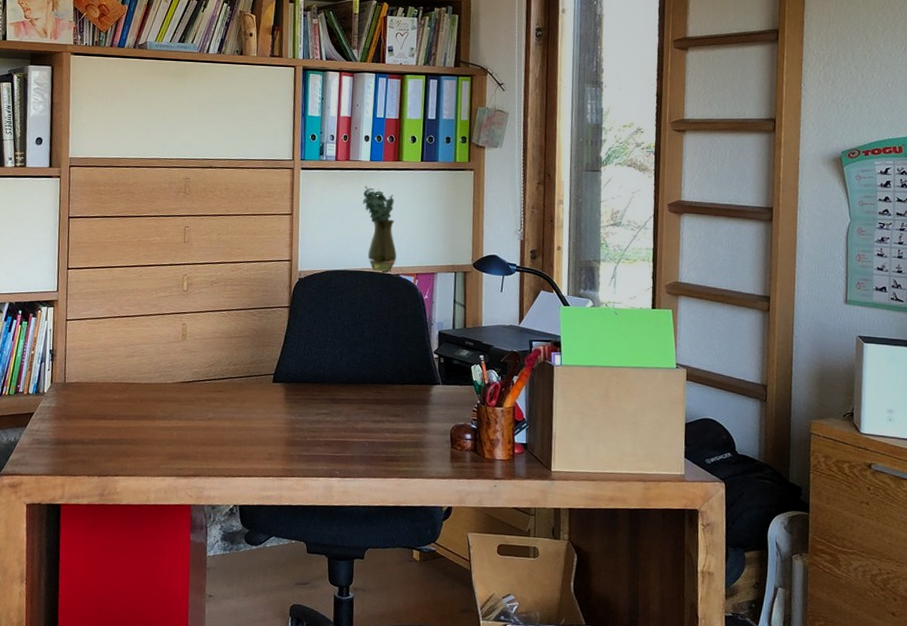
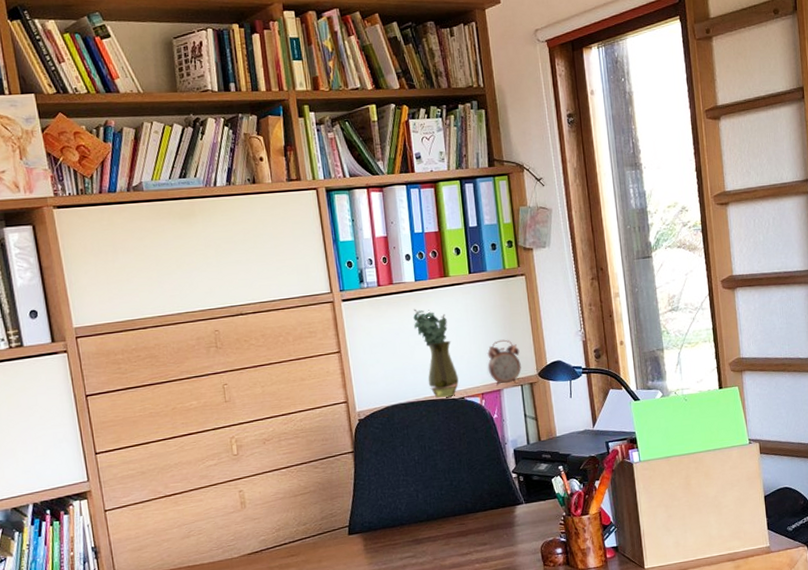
alarm clock: none [425,226,458,270] -> present [487,339,521,386]

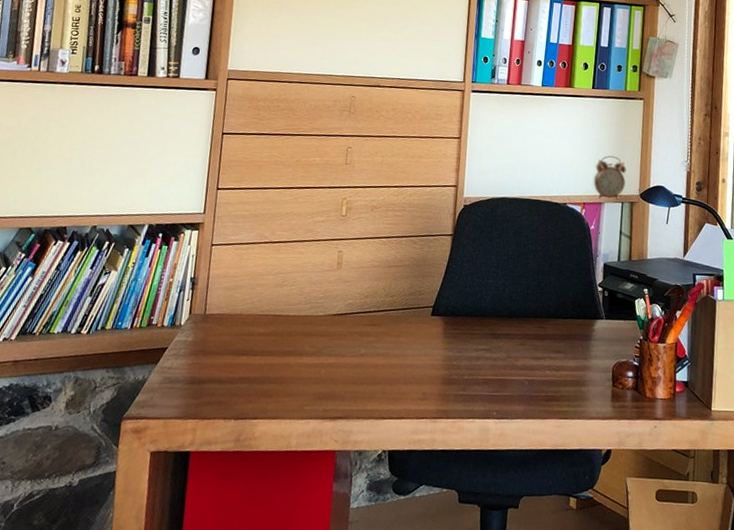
vase: present [413,309,459,399] -> none [533,111,565,201]

